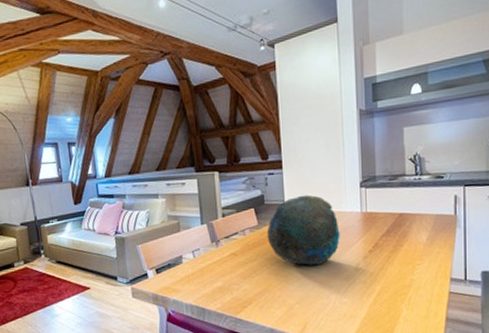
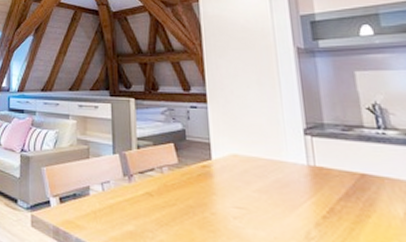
decorative bowl: present [266,195,340,266] -> none [188,135,282,225]

